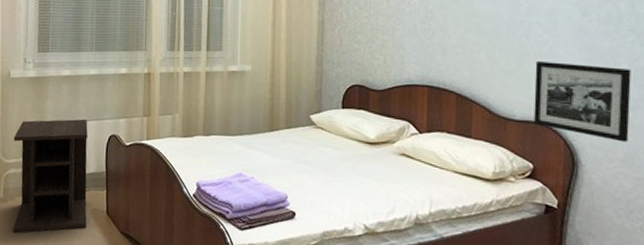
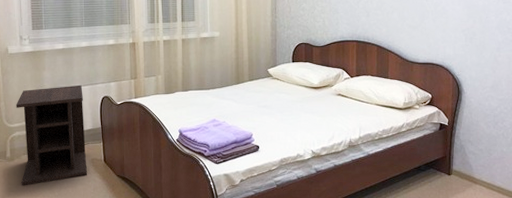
picture frame: present [534,61,631,142] -> none [432,18,497,74]

